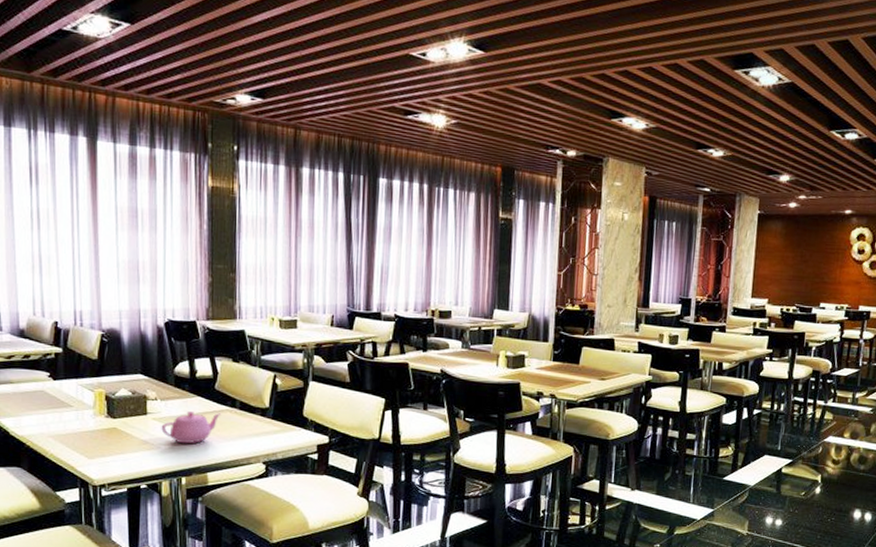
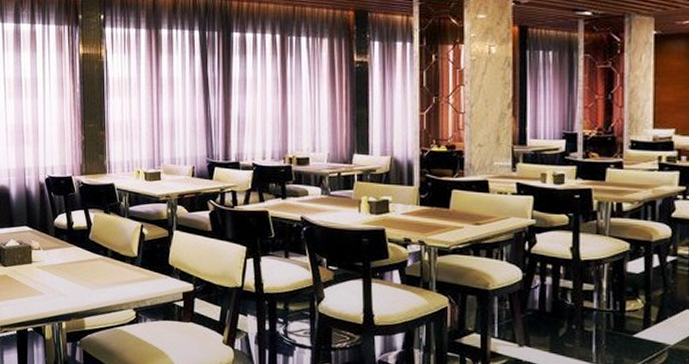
teapot: present [161,410,222,444] -> none [44,259,95,291]

